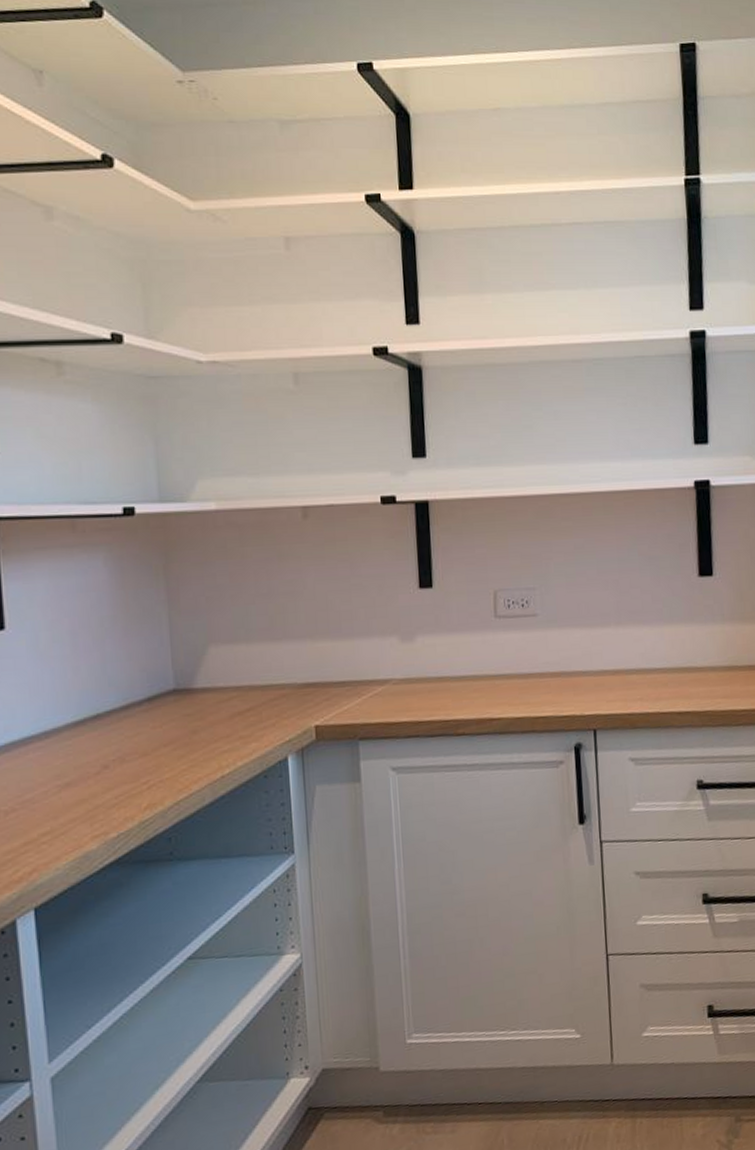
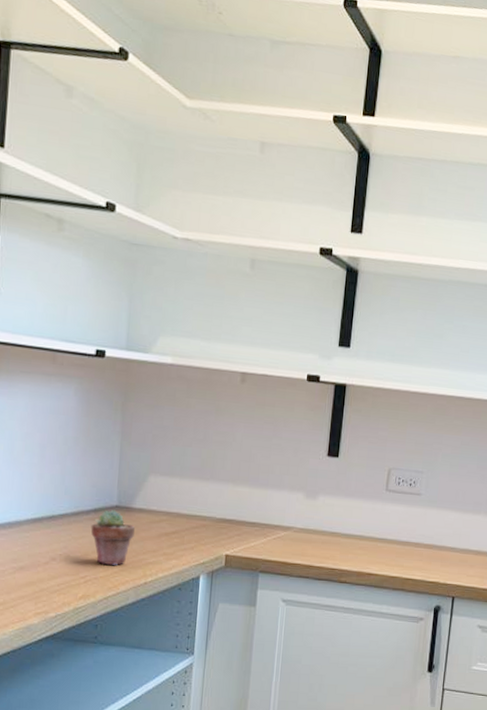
potted succulent: none [146,695,201,763] -> present [90,510,135,566]

